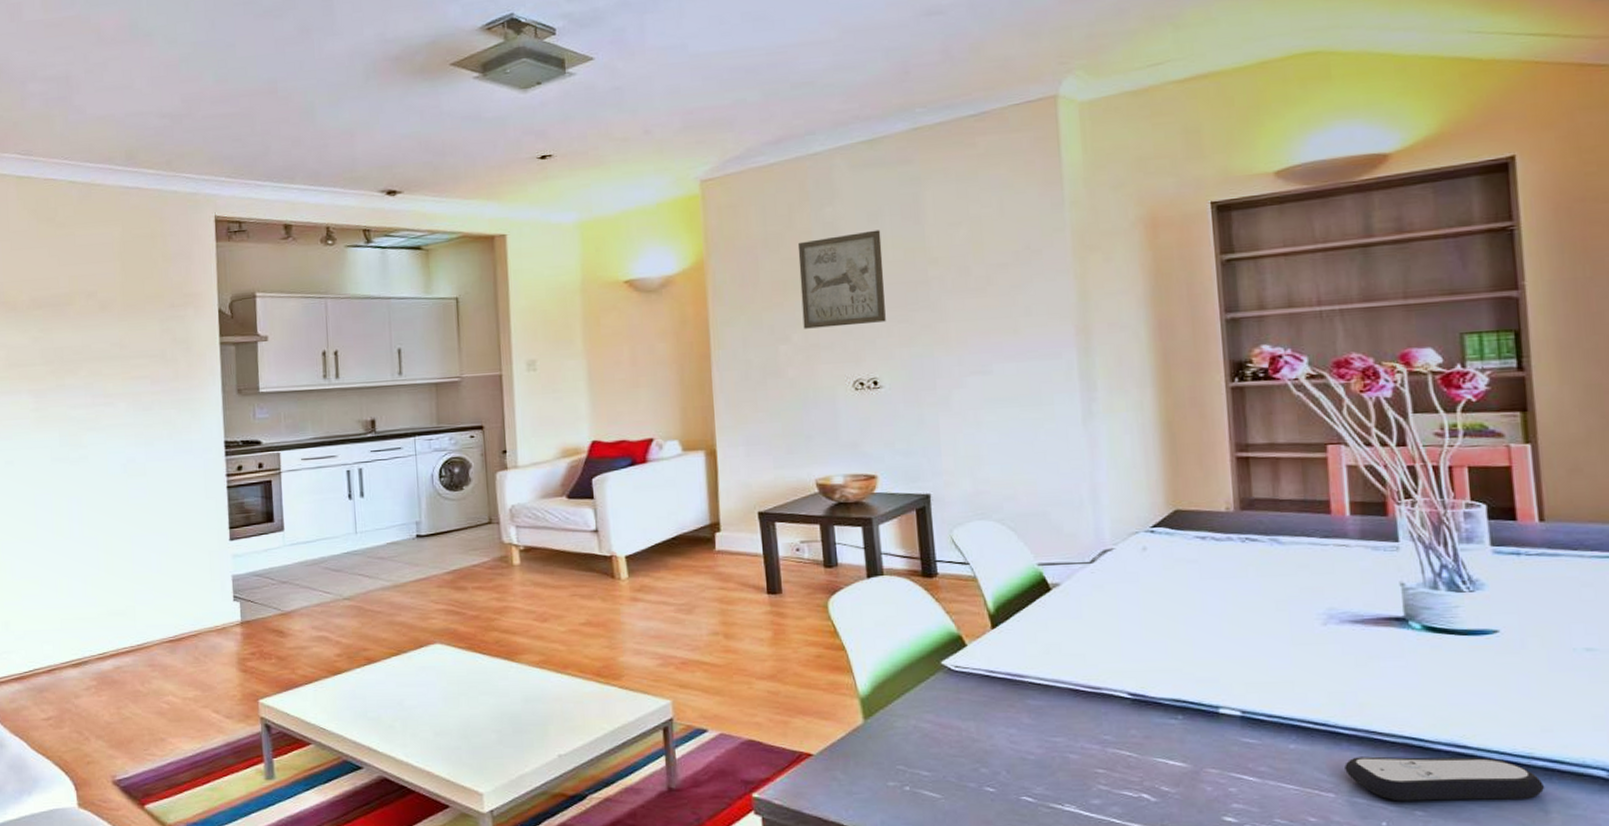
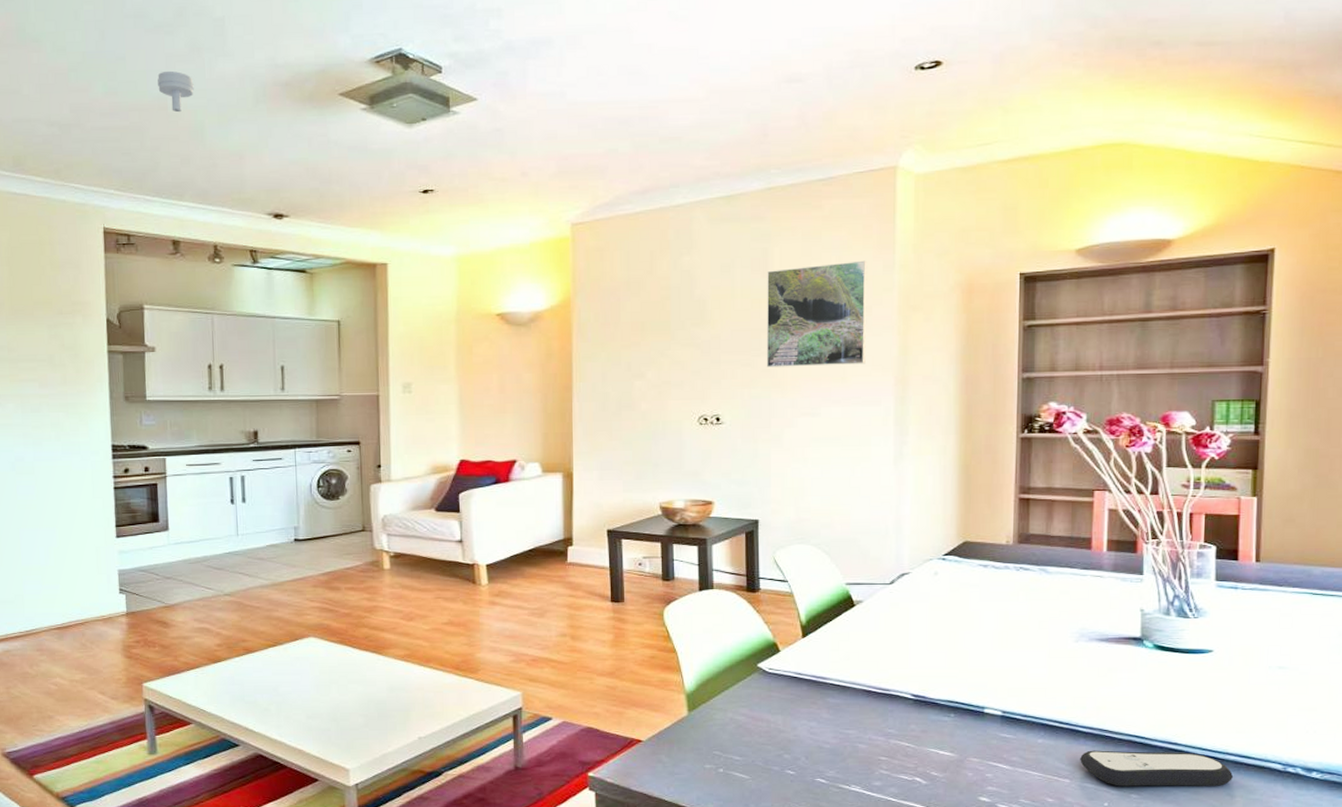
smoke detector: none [267,54,304,95] -> present [157,70,194,113]
wall art: present [797,230,886,329] -> none [656,280,732,367]
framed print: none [920,199,1040,323] -> present [766,260,867,367]

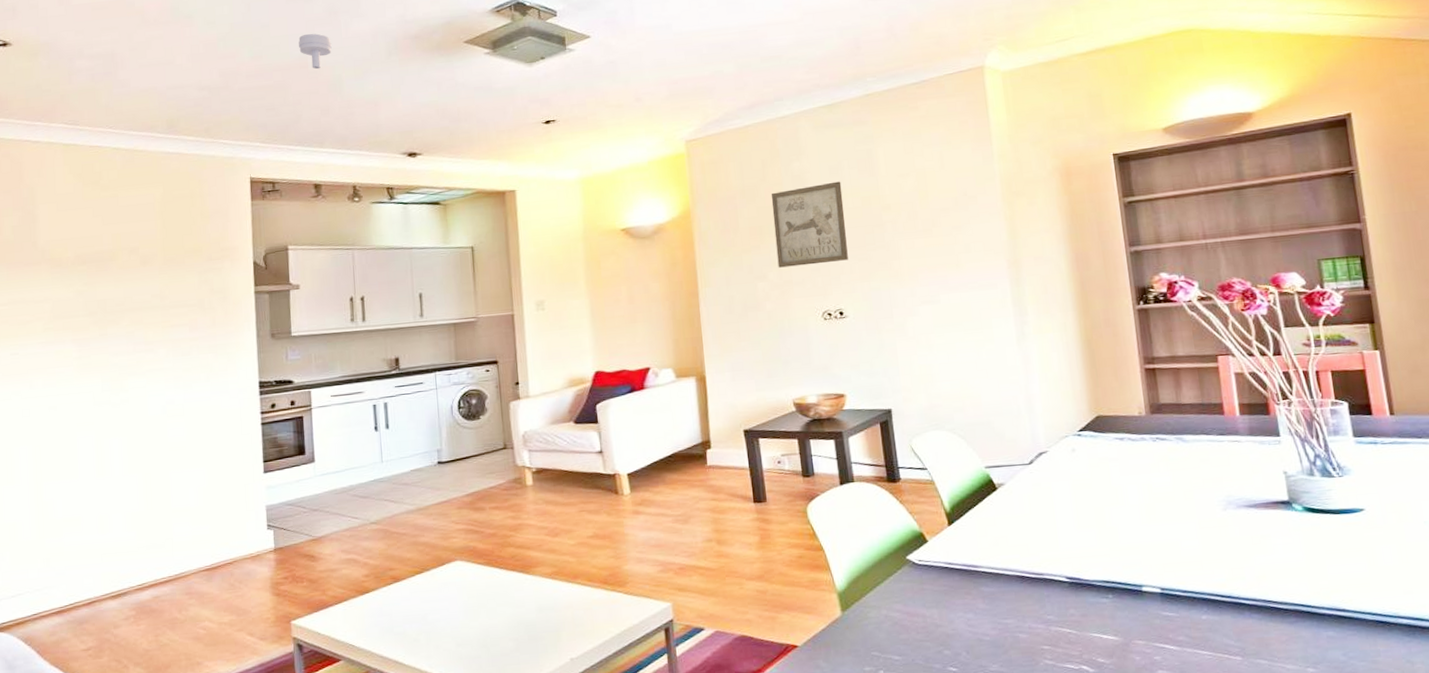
wall art: none [656,280,732,367] -> present [771,181,848,268]
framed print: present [766,260,867,367] -> none [874,153,977,260]
remote control: present [1080,750,1234,787] -> none [1248,618,1410,661]

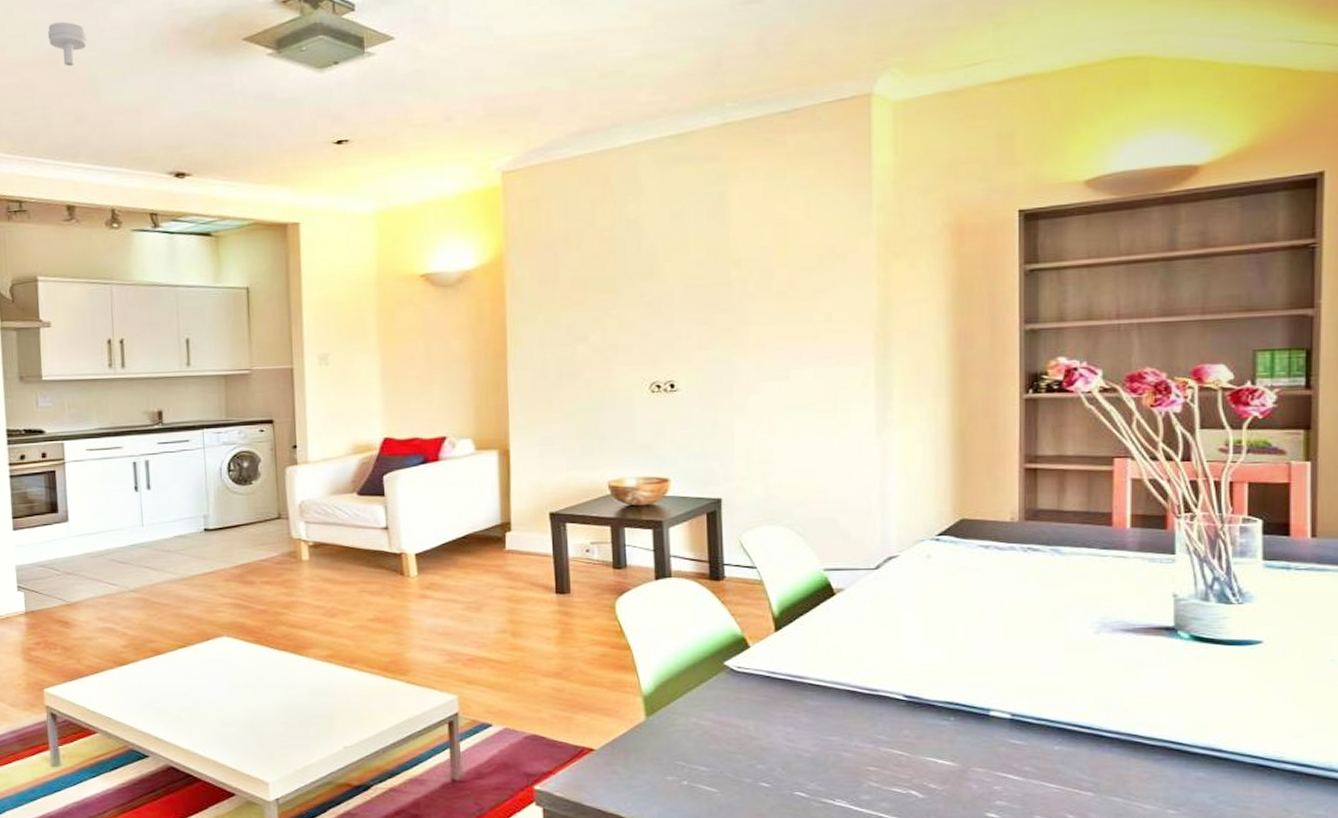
wall art: present [771,181,848,268] -> none [599,229,686,329]

